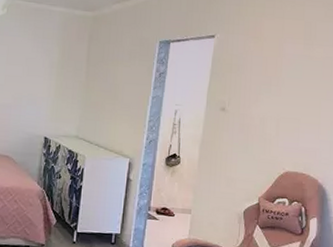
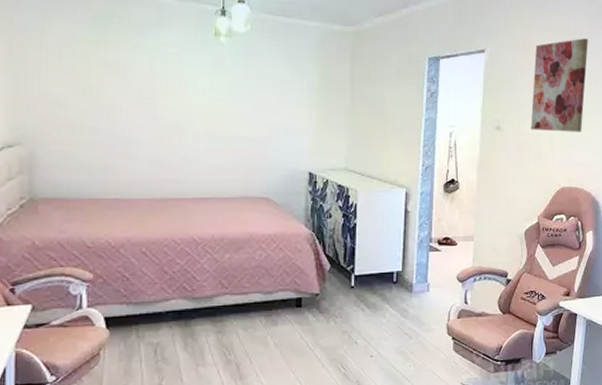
wall art: none [256,26,324,119] -> present [530,38,588,133]

